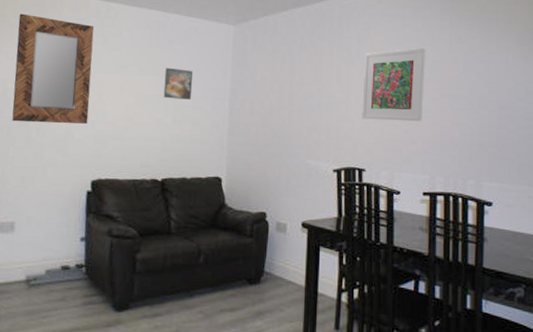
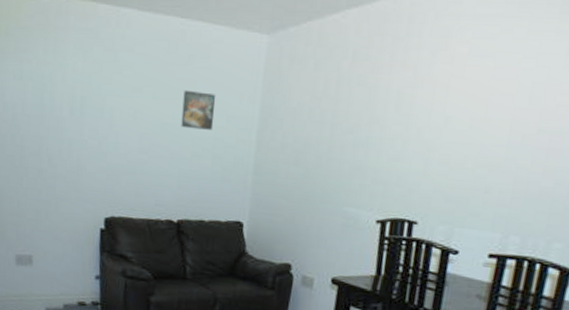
home mirror: present [12,13,94,124] -> none [23,24,104,156]
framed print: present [362,47,426,122] -> none [422,62,528,165]

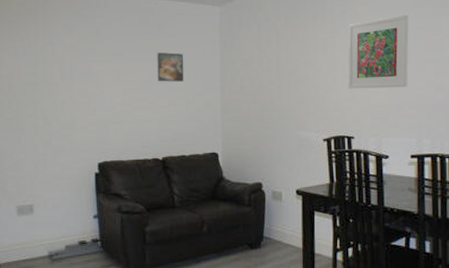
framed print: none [422,62,528,165] -> present [348,14,409,89]

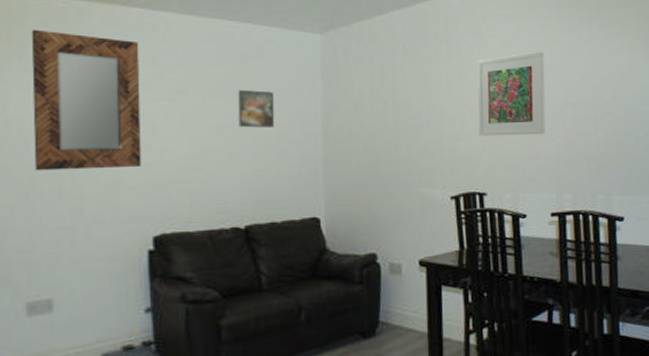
home mirror: none [15,10,89,113] -> present [31,29,142,171]

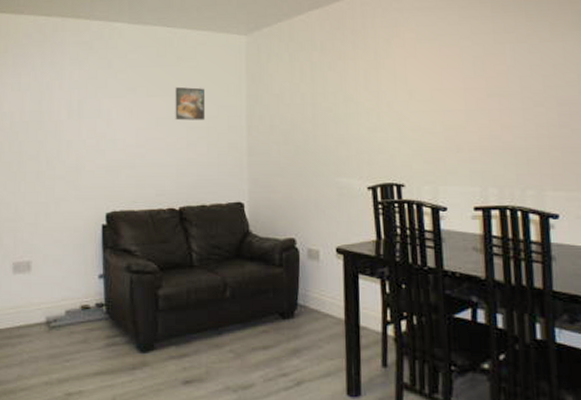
home mirror: present [31,29,142,171] -> none [21,42,99,156]
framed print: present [477,51,546,137] -> none [394,42,468,128]

